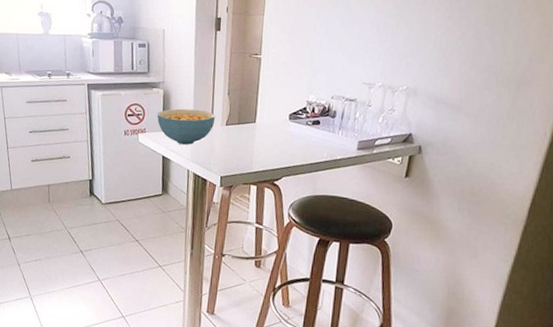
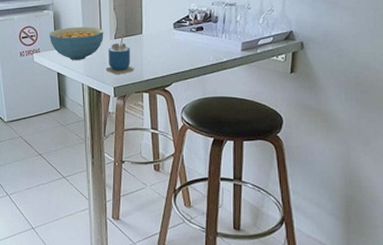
cup: none [214,119,244,164] -> present [105,32,134,74]

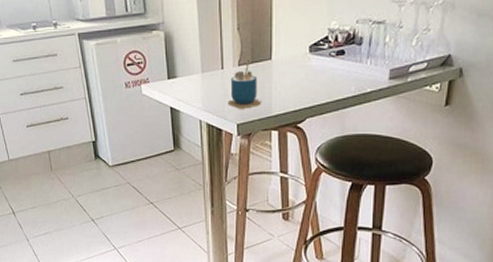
cereal bowl: present [49,26,104,60] -> none [159,50,226,92]

